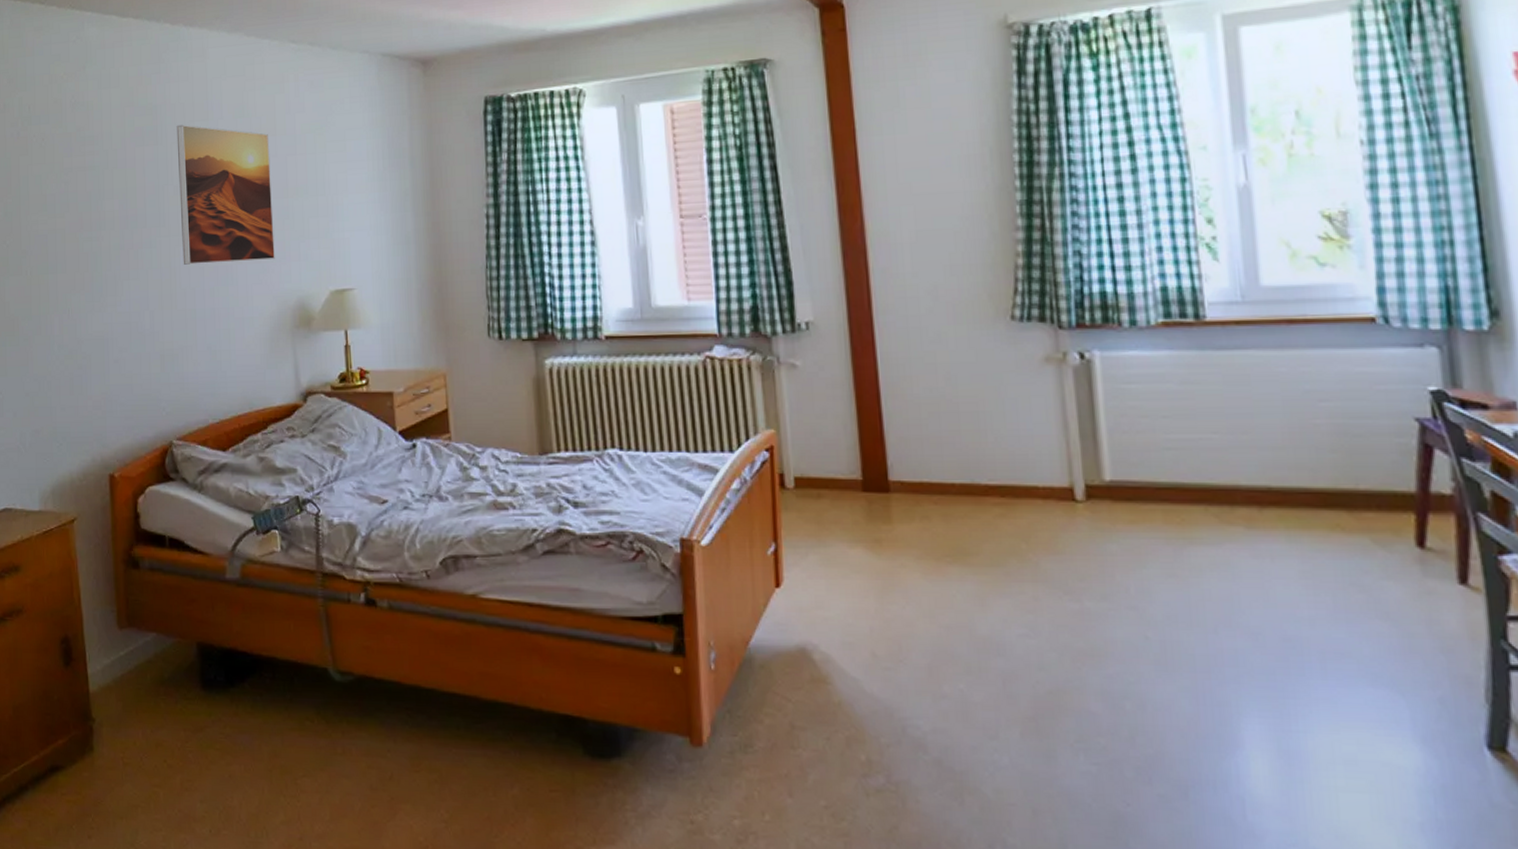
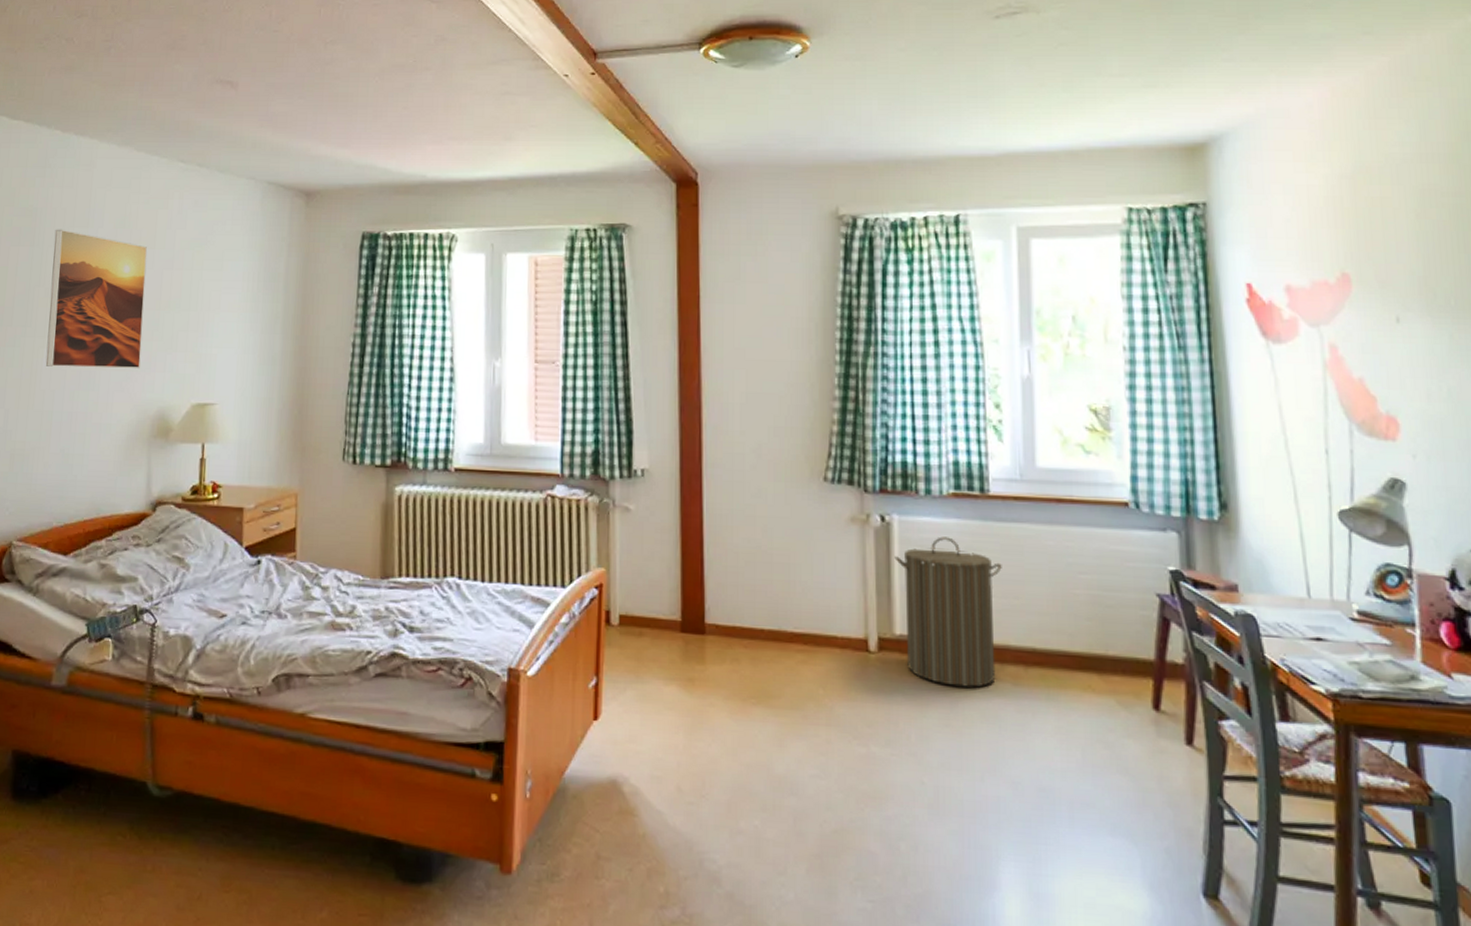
laundry hamper: none [1098,371,1226,533] -> present [894,537,1002,688]

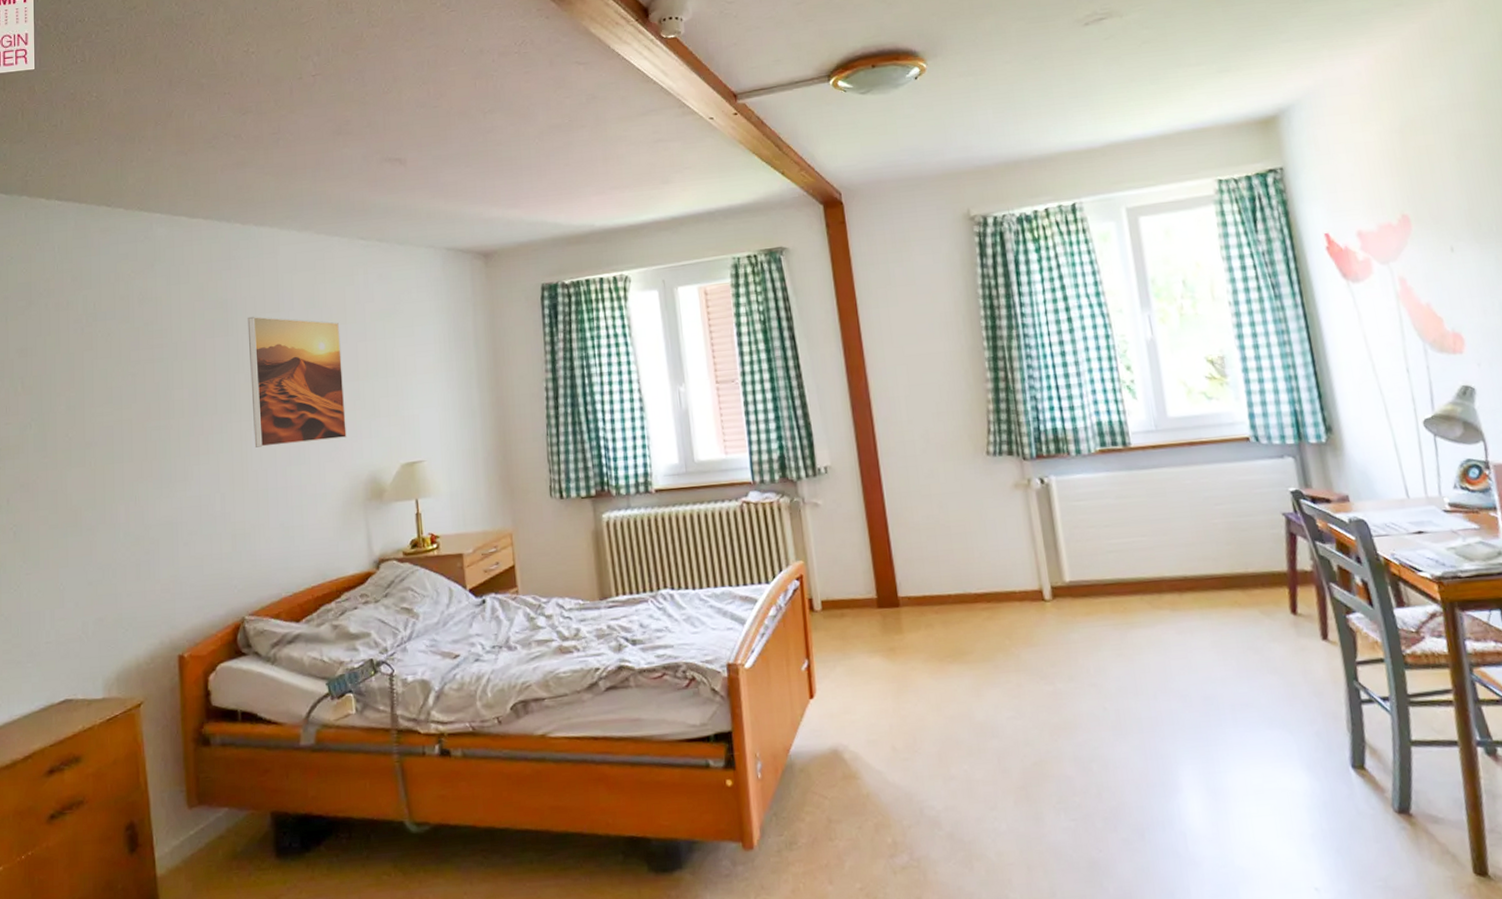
laundry hamper: present [894,537,1002,688] -> none [1056,489,1156,620]

